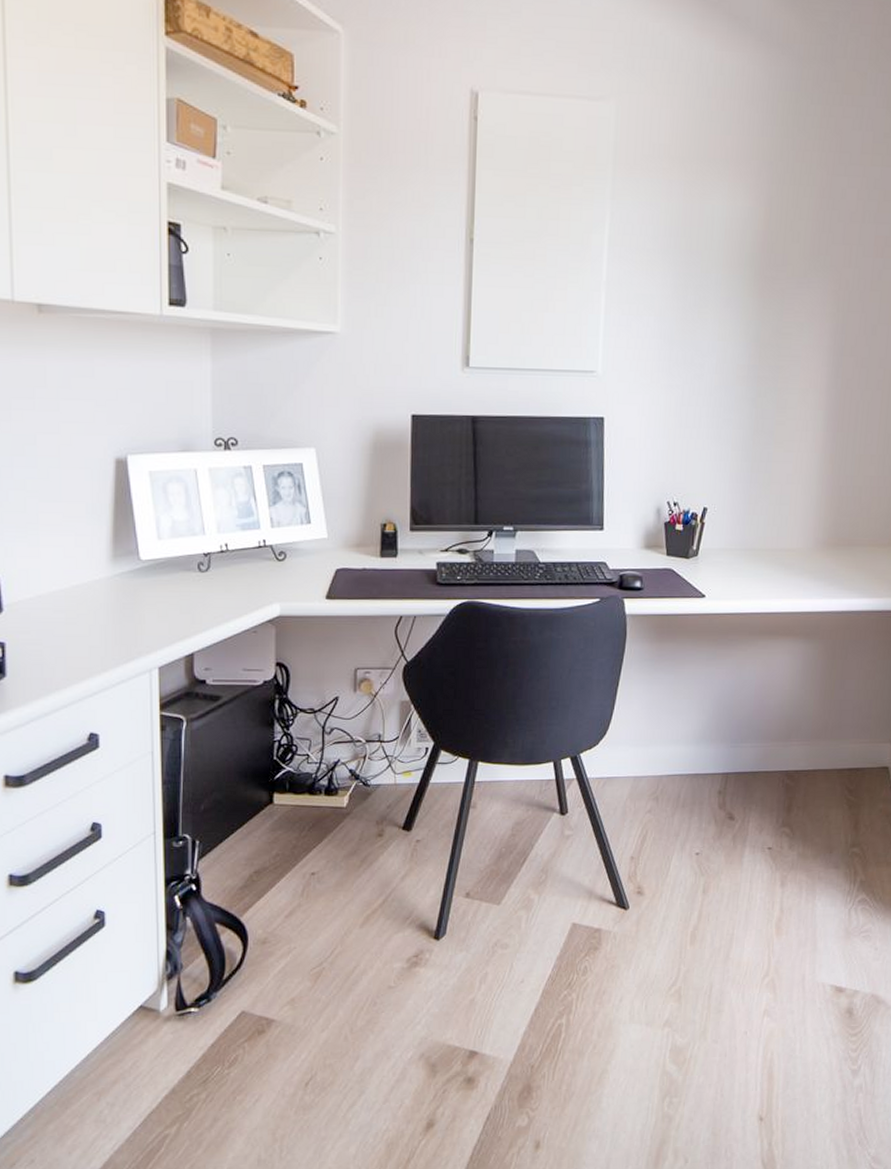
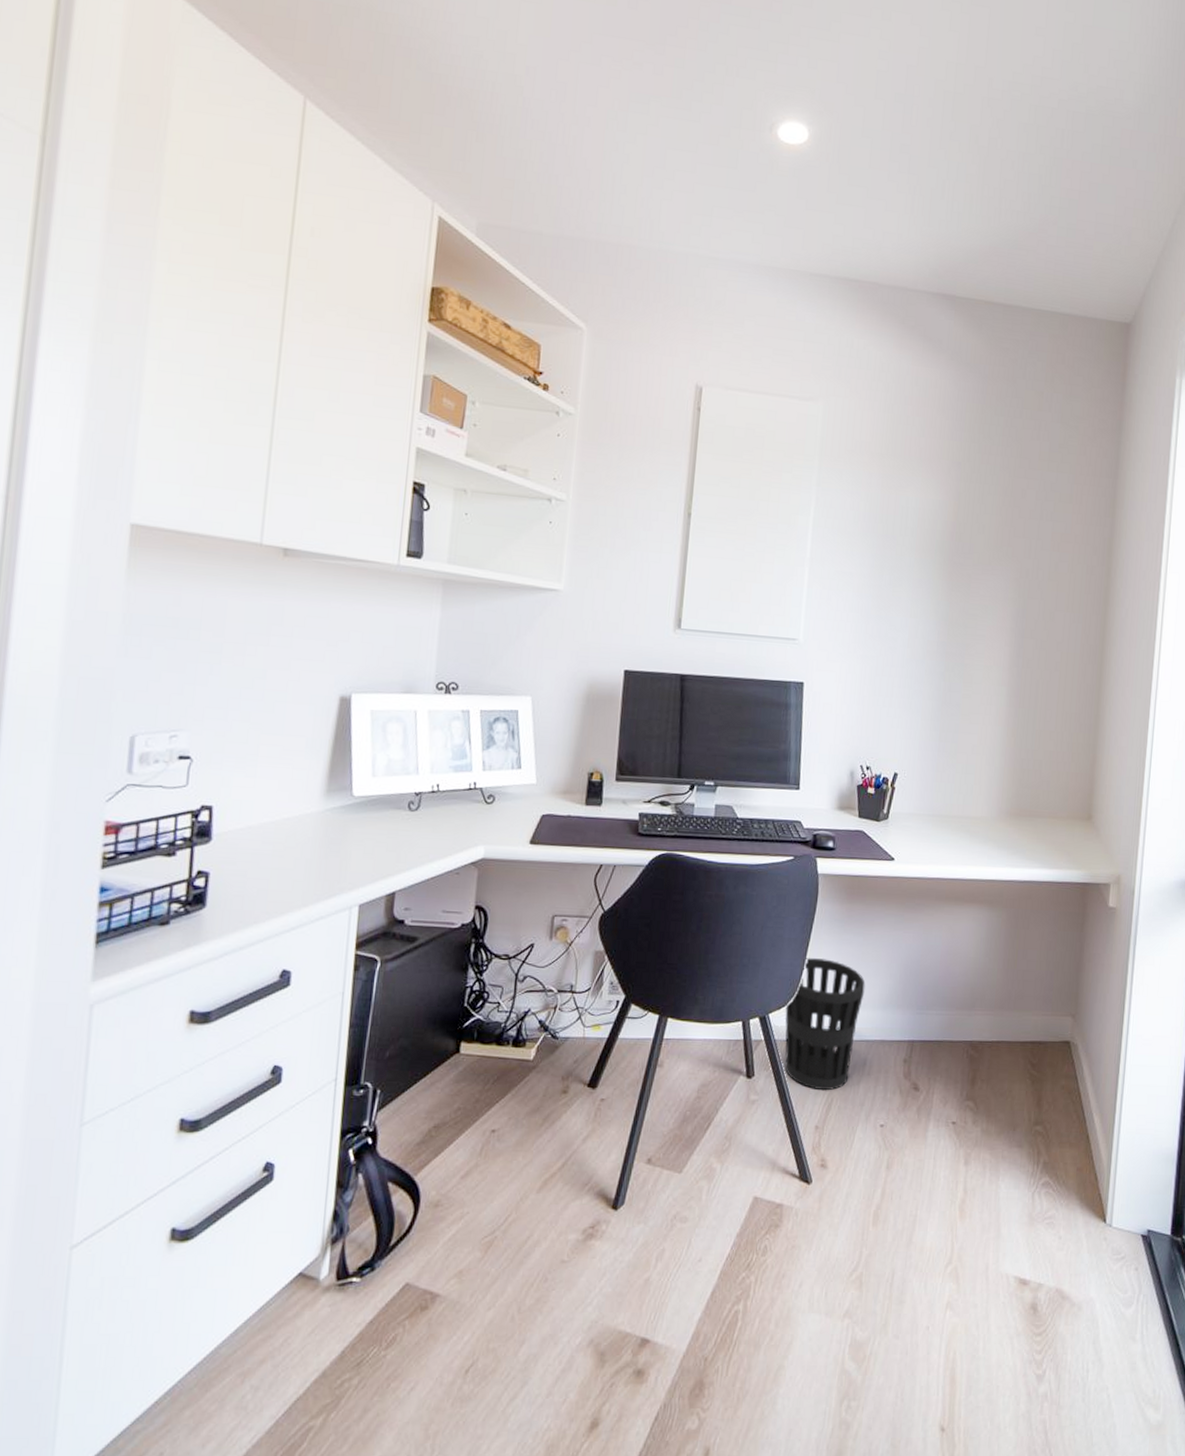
wastebasket: none [596,698,678,823] -> present [784,958,865,1090]

